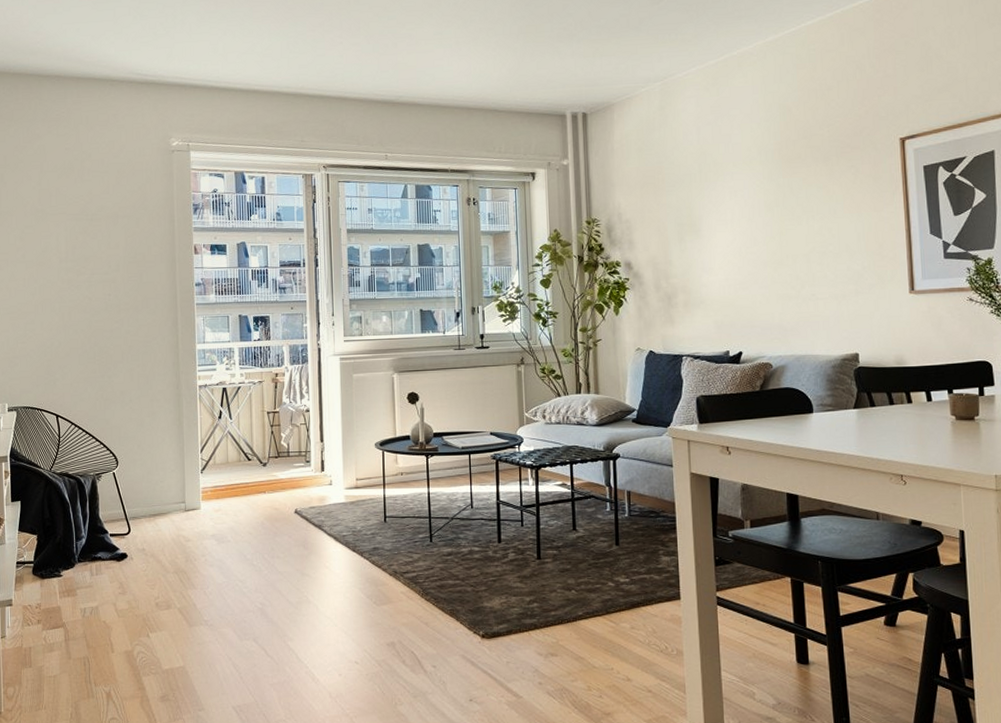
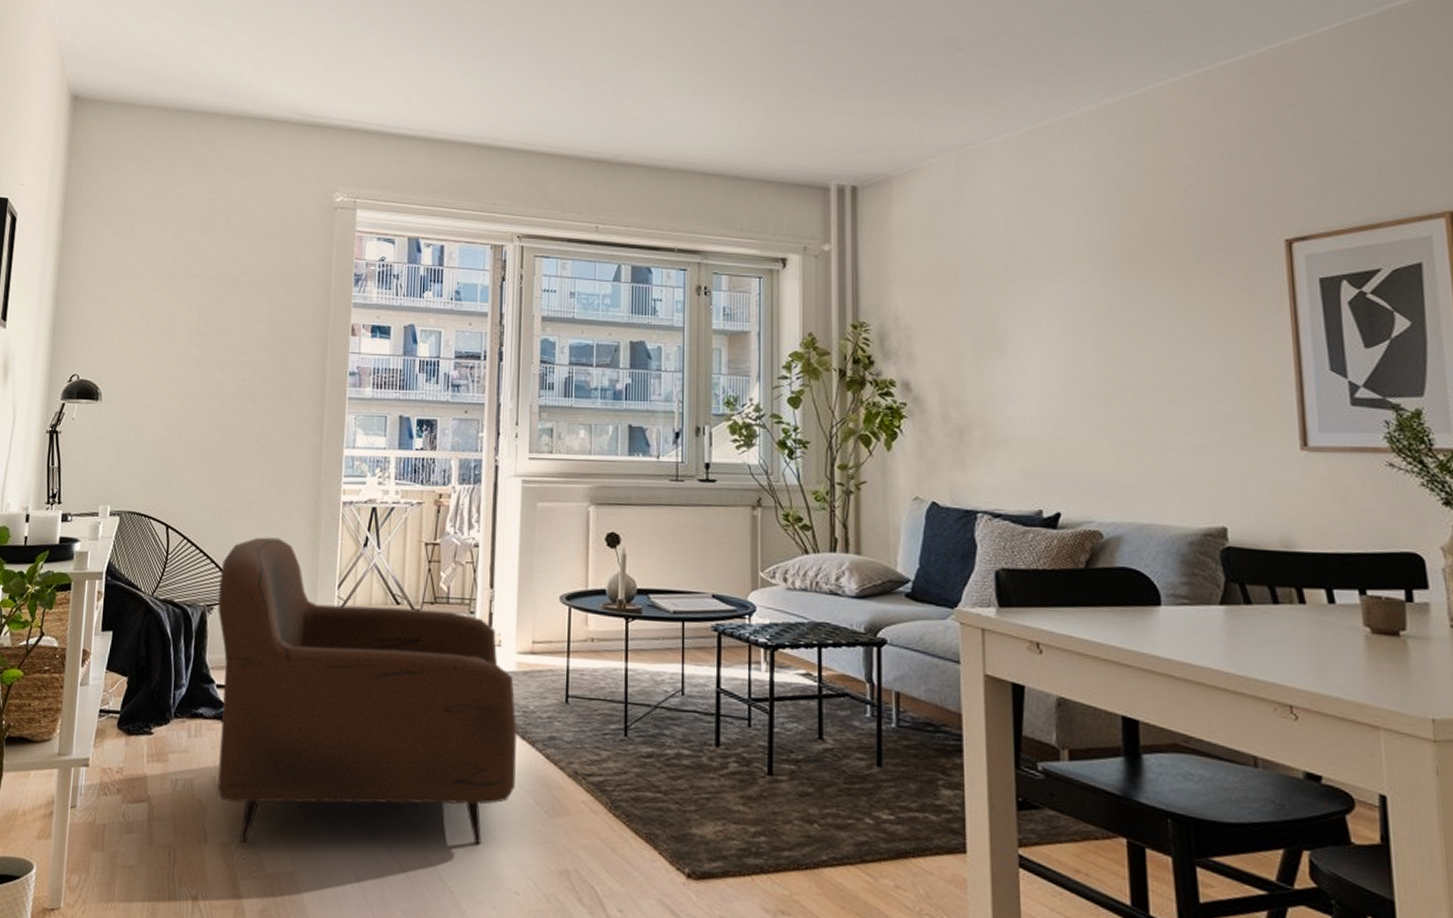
armchair: none [104,417,350,650] -> present [217,537,517,845]

